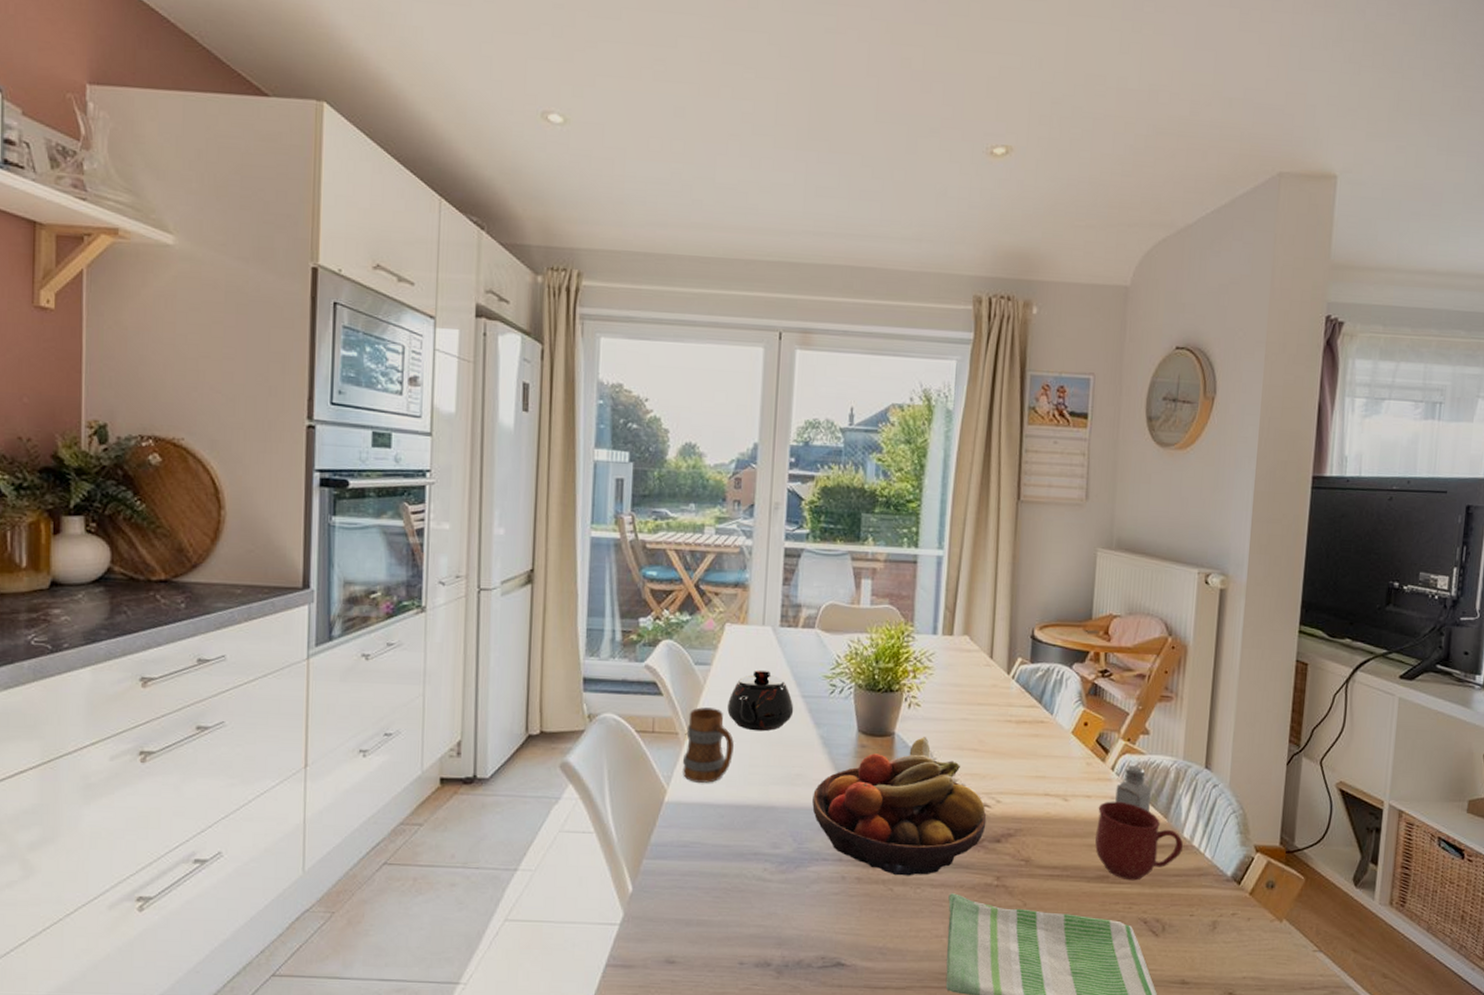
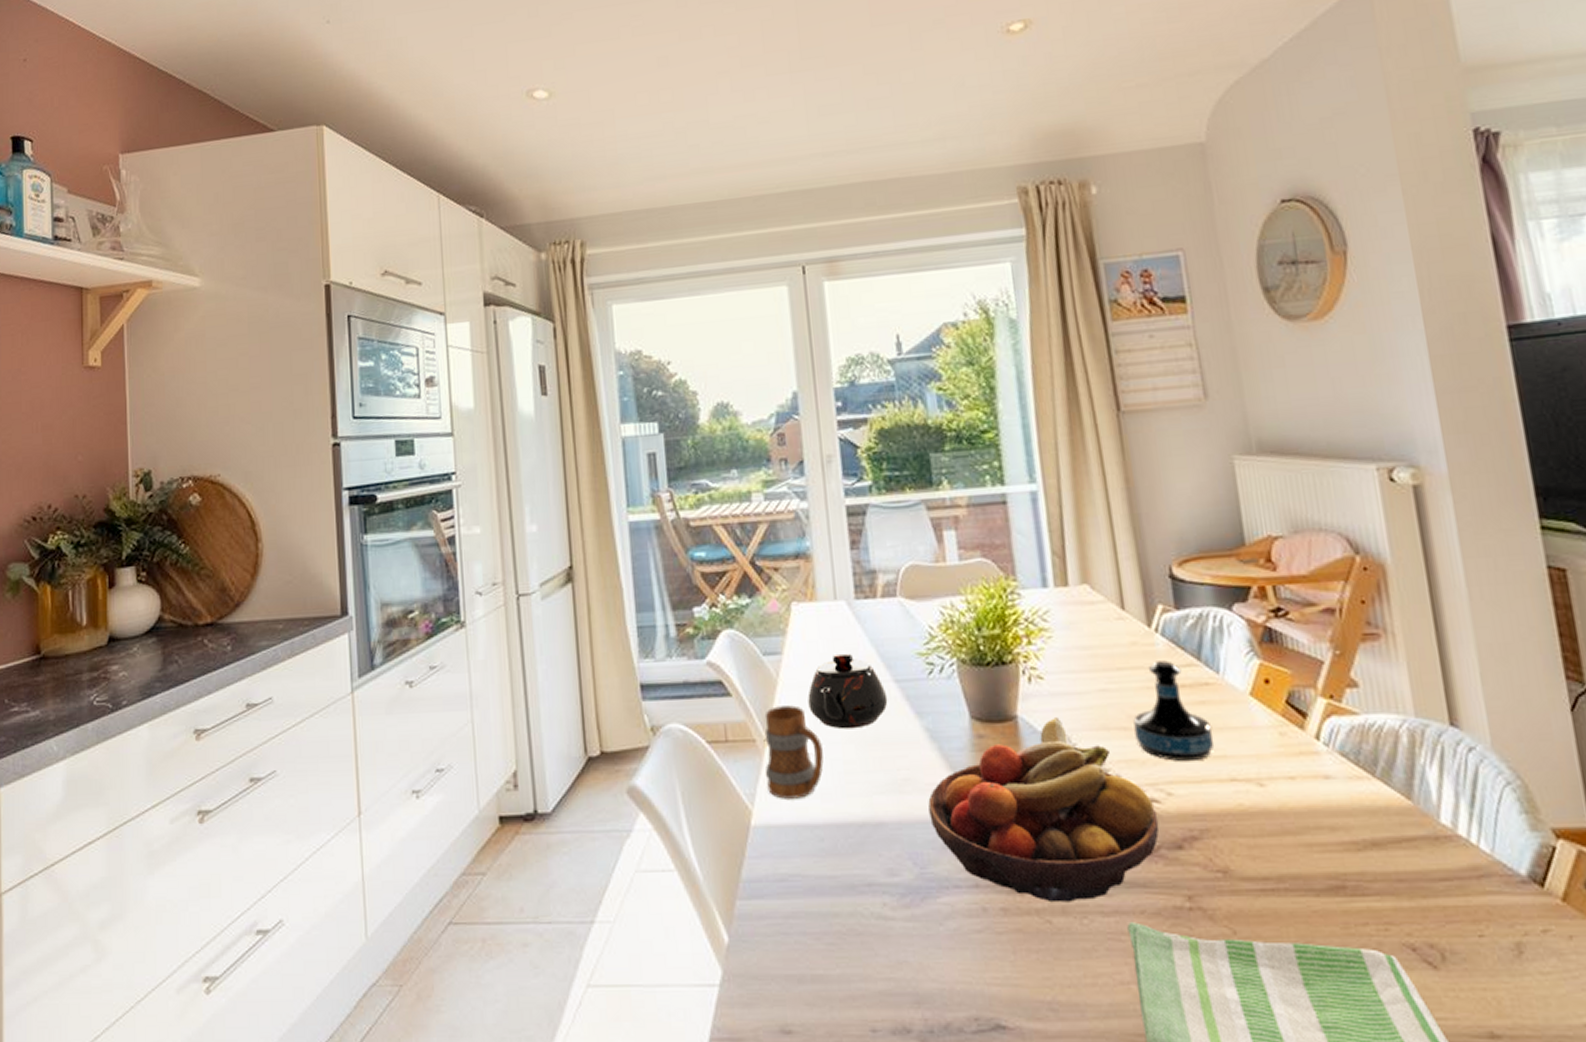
tequila bottle: none [981,701,1040,779] -> present [1133,660,1215,762]
mug: present [1095,801,1184,881] -> none [1308,781,1445,891]
saltshaker: present [1115,765,1151,812] -> none [1328,730,1383,792]

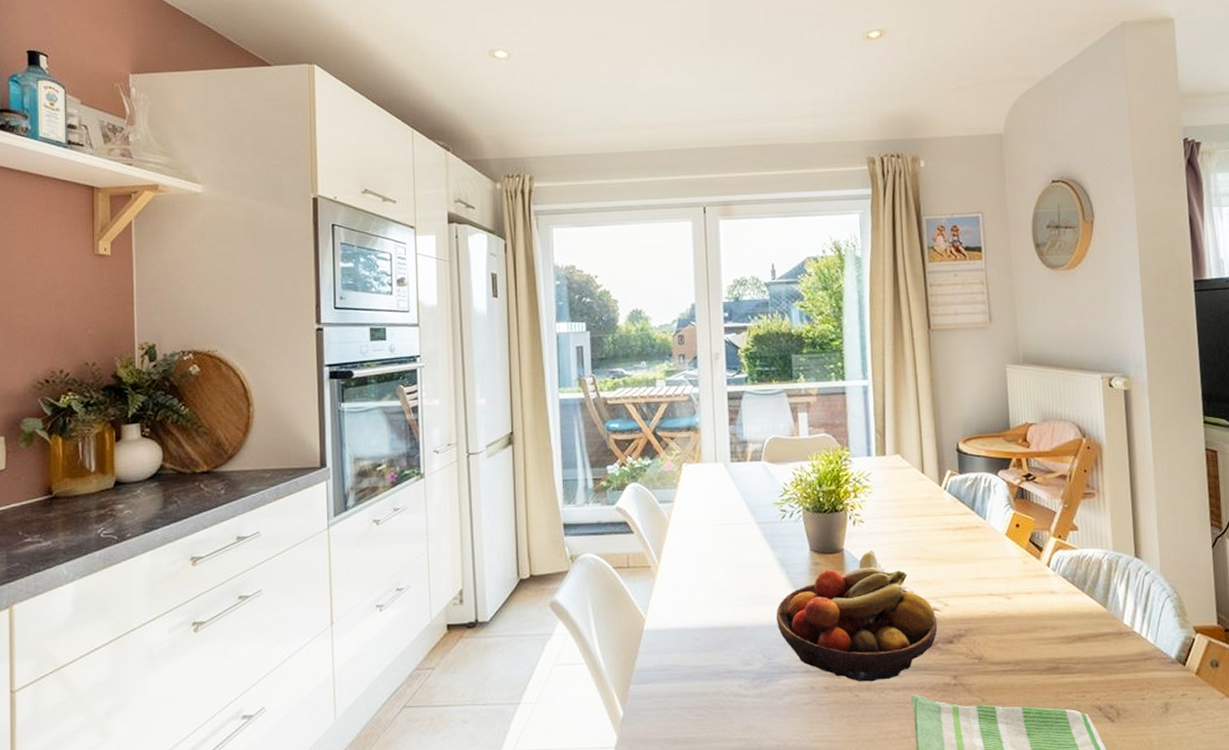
mug: present [764,705,824,799] -> none [656,540,701,610]
teapot: present [807,651,888,730] -> none [691,501,751,559]
tequila bottle: present [1133,660,1215,762] -> none [925,510,979,582]

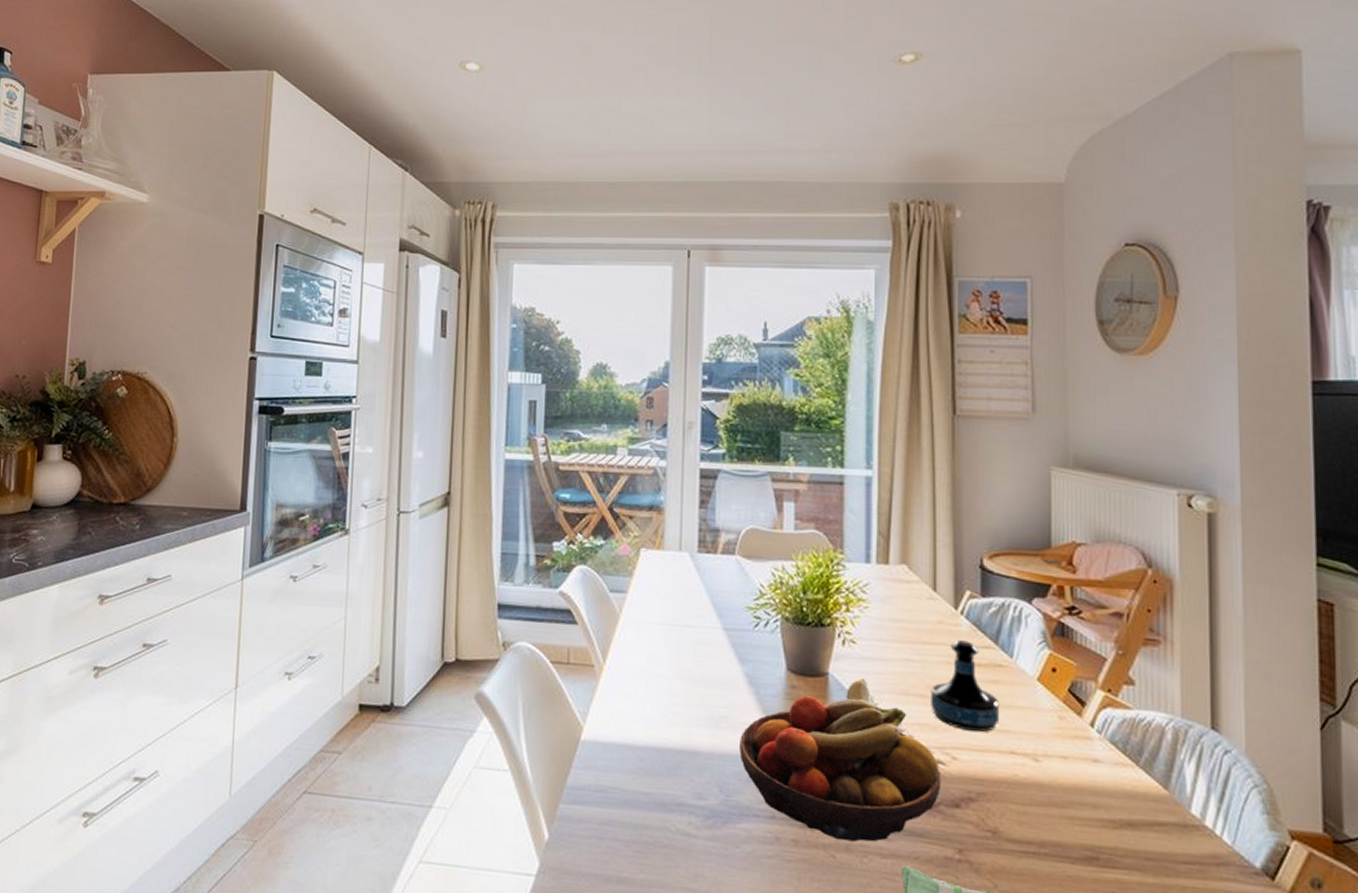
tequila bottle: none [925,510,979,582] -> present [931,640,1000,733]

